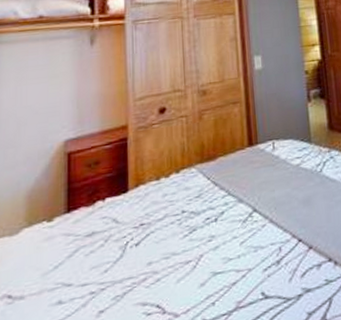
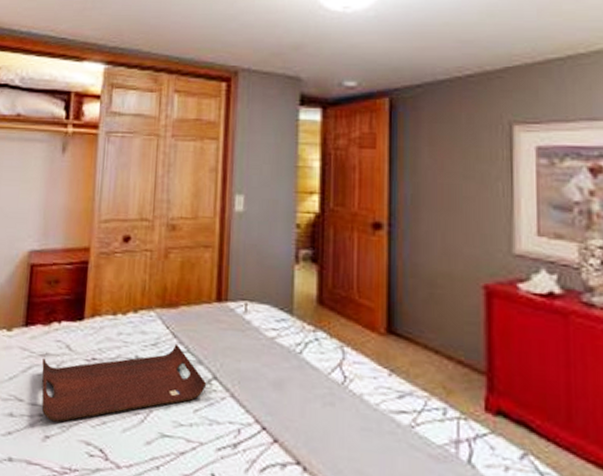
serving tray: none [89,190,248,295] -> present [41,343,206,423]

